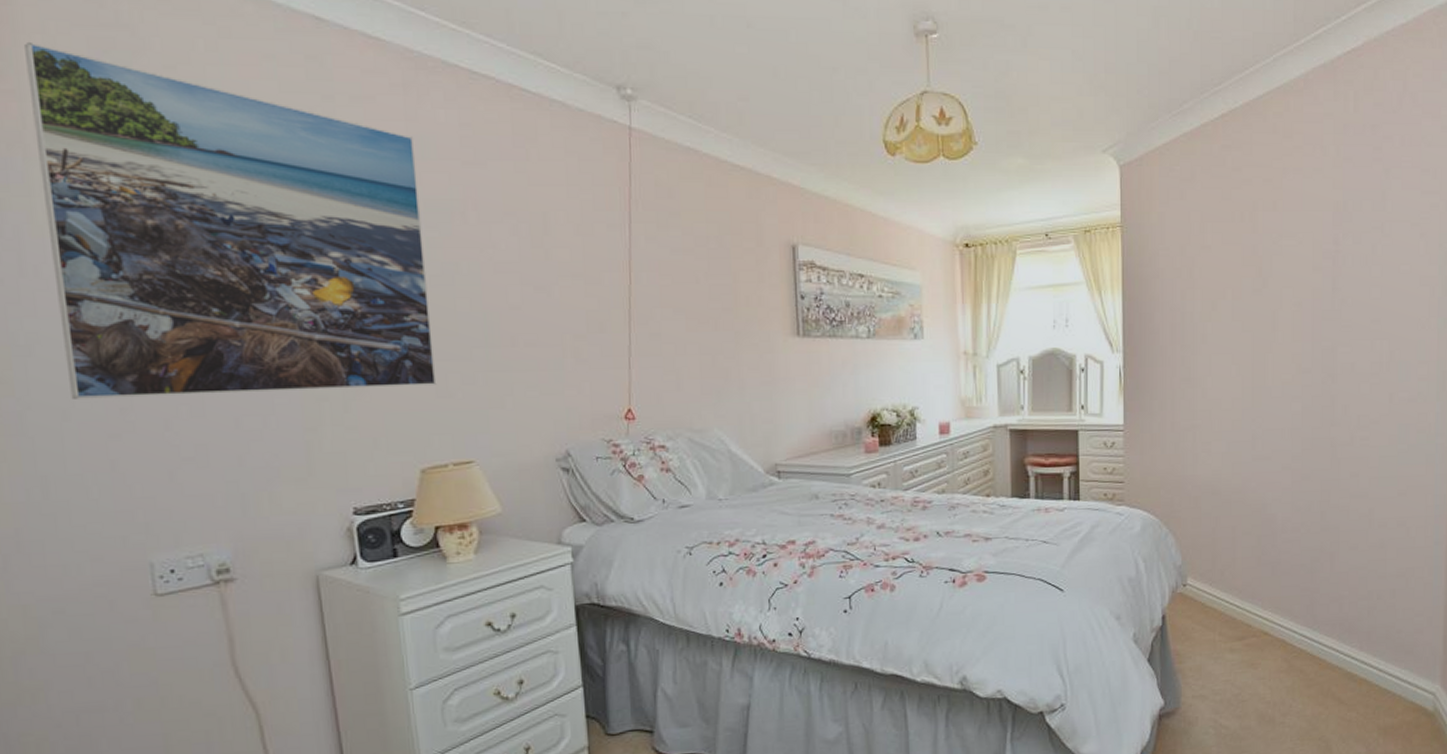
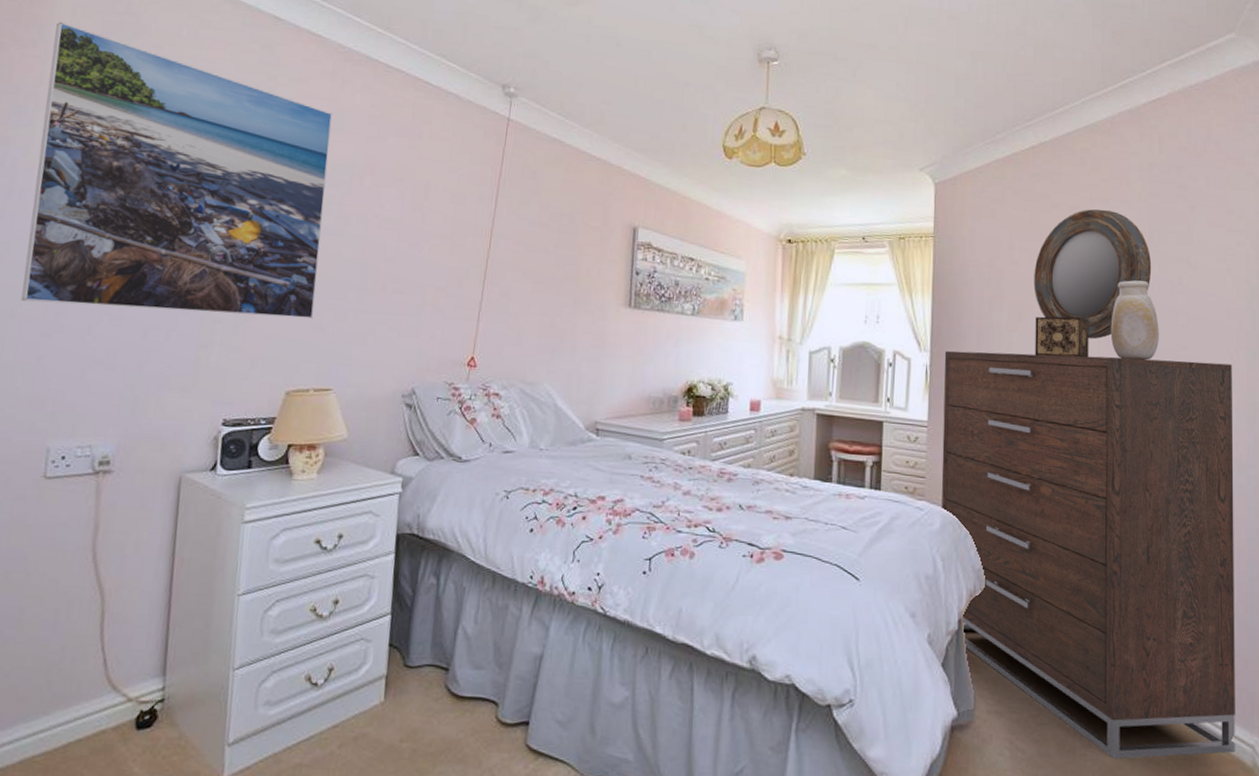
dresser: none [1138,334,1423,723] -> present [941,350,1235,760]
home mirror: none [1227,181,1346,322] -> present [1034,209,1152,340]
decorative box: none [1229,301,1283,345] -> present [1035,316,1089,358]
vase: none [1305,255,1353,339] -> present [1110,280,1159,360]

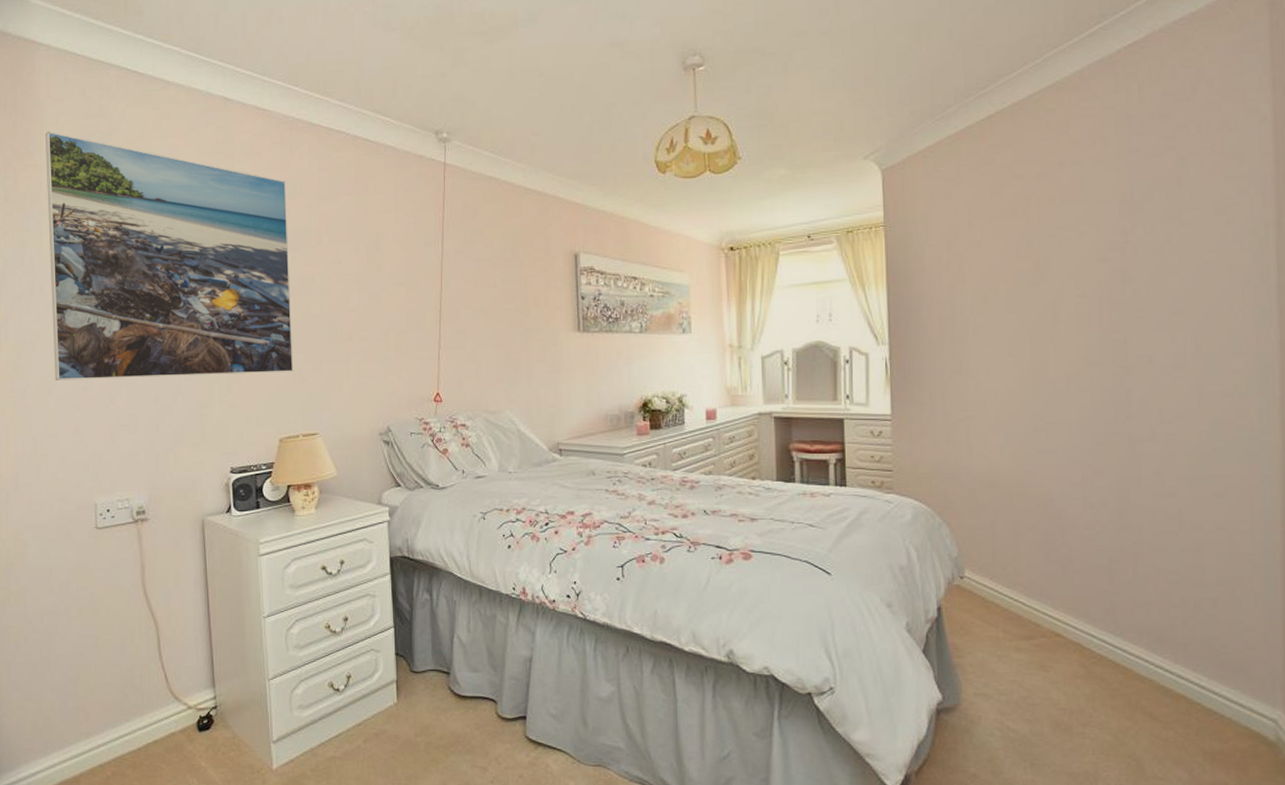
dresser: present [941,350,1235,760] -> none [904,325,1255,737]
home mirror: present [1034,209,1152,340] -> none [998,174,1136,314]
decorative box: present [1035,316,1089,358] -> none [1003,293,1066,337]
vase: present [1110,280,1159,360] -> none [1089,245,1148,331]

